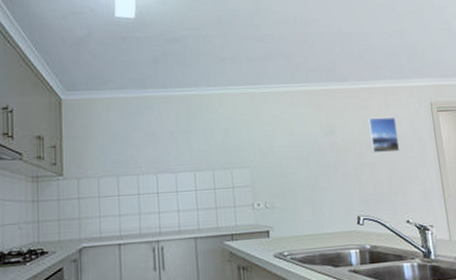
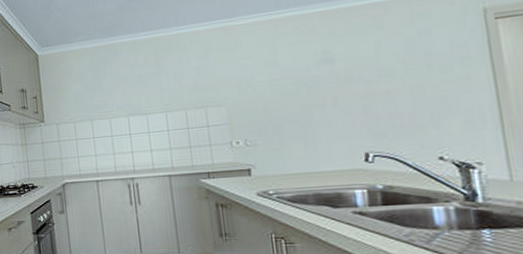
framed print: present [367,117,400,154] -> none [380,34,431,80]

